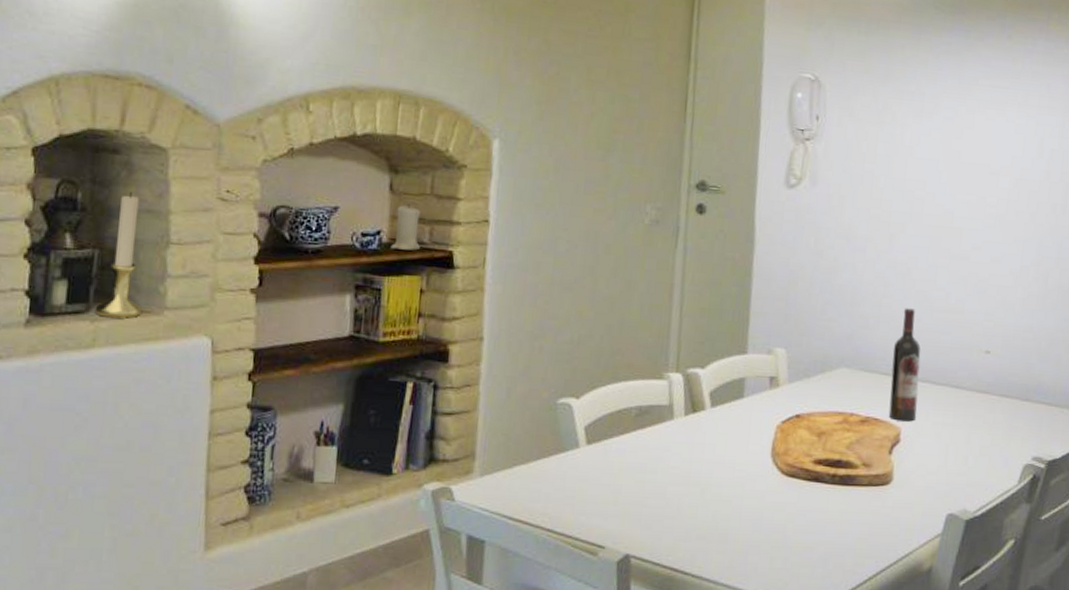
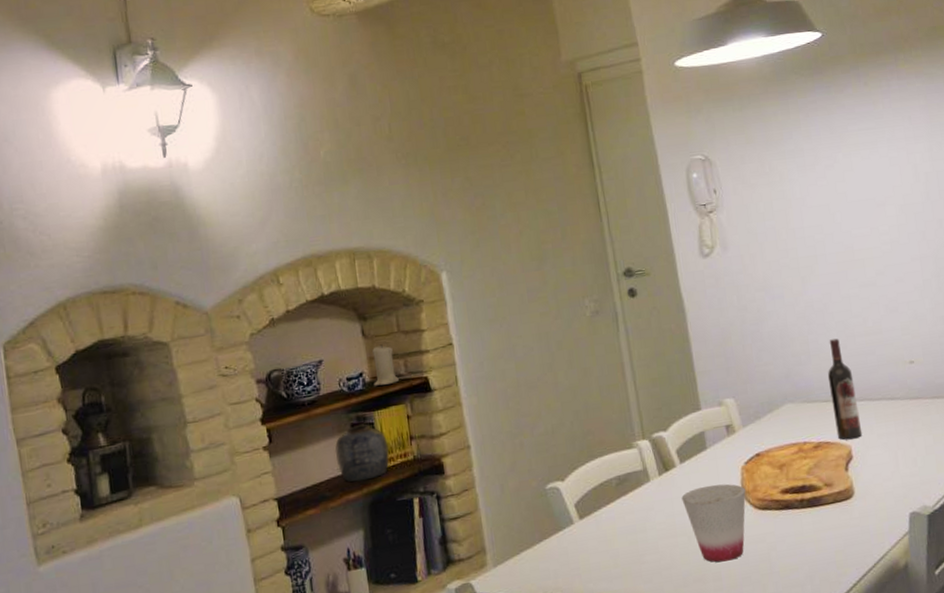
candle holder: present [94,192,143,319] -> none [136,386,176,499]
decorative jar: none [330,288,392,351] -> present [335,424,389,482]
cup: none [703,437,776,524] -> present [681,484,746,562]

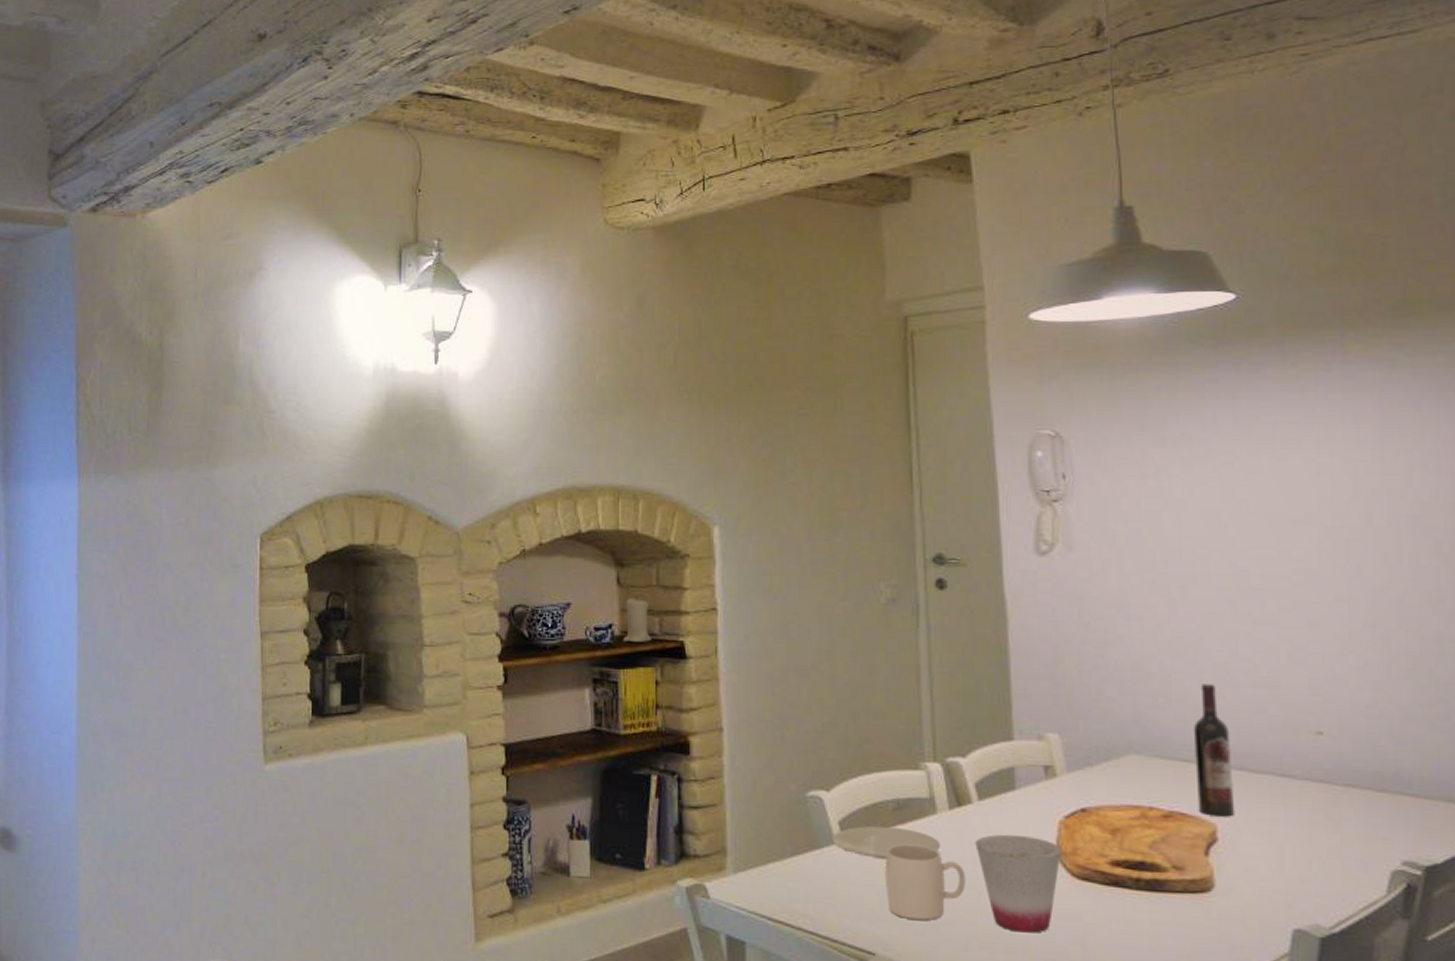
decorative jar: present [335,424,389,482] -> none [572,682,630,744]
plate: none [571,498,657,529] -> present [832,826,941,860]
mug: none [614,509,678,572] -> present [884,844,966,920]

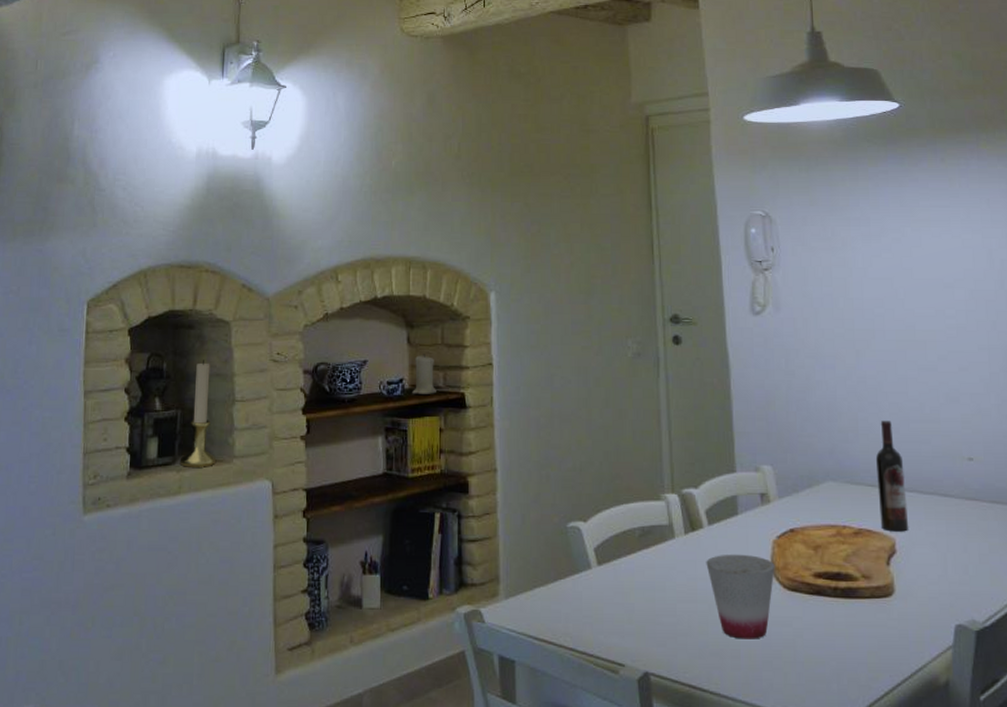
candle holder: none [365,600,405,717] -> present [179,360,217,467]
plate: present [832,826,941,860] -> none [589,551,679,581]
mug: present [884,844,966,920] -> none [632,566,699,632]

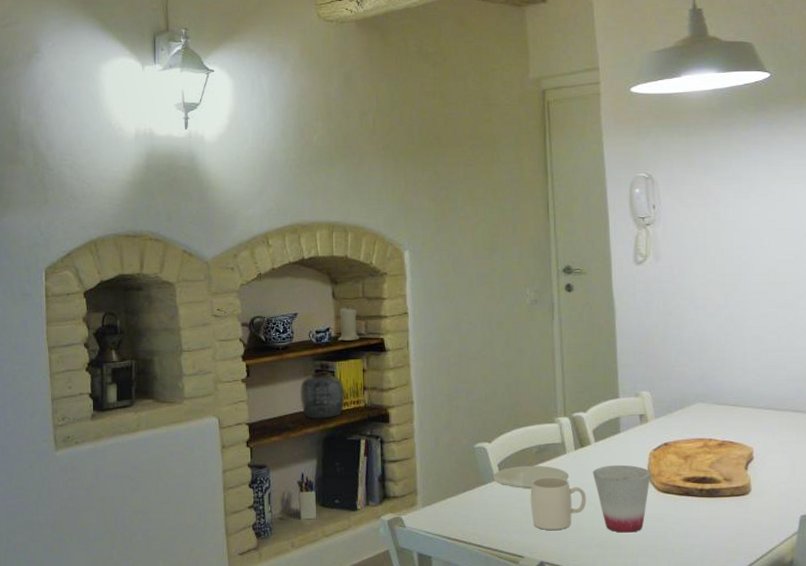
candle holder: present [179,360,217,467] -> none [137,317,169,408]
decorative jar: none [366,430,418,486] -> present [300,372,344,419]
plate: none [589,551,679,581] -> present [493,465,569,489]
mug: none [632,566,699,632] -> present [530,477,586,530]
wine bottle: present [875,419,909,532] -> none [738,350,765,442]

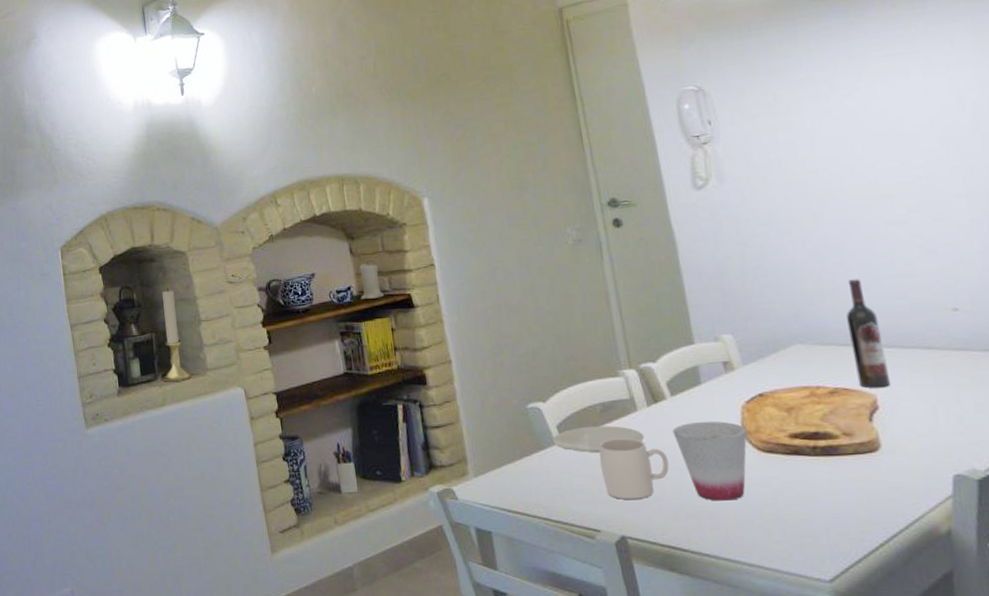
candle holder: none [137,317,169,408] -> present [160,288,193,382]
decorative jar: present [300,372,344,419] -> none [326,333,375,385]
wine bottle: none [738,350,765,442] -> present [845,278,891,388]

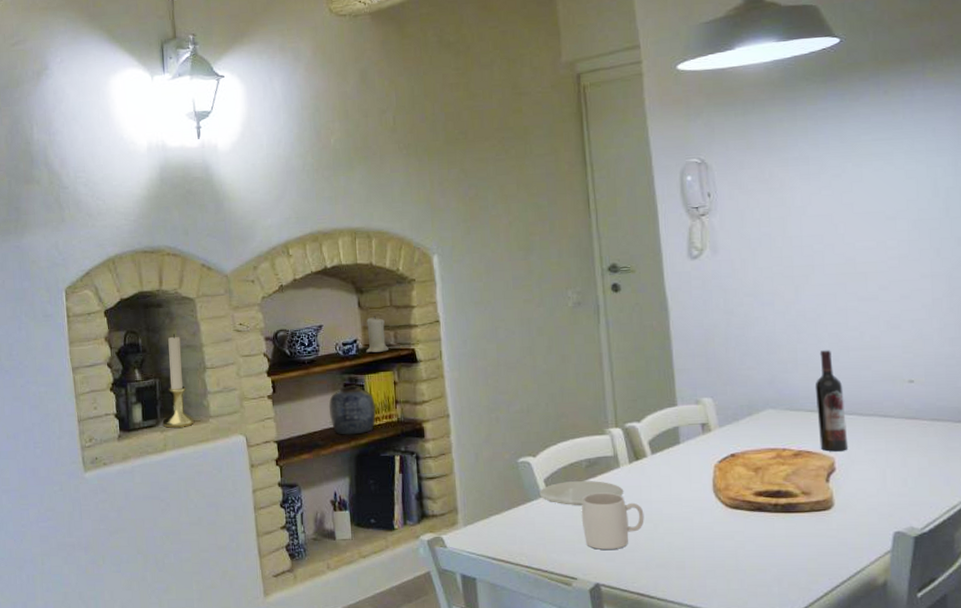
decorative jar: none [326,333,375,385] -> present [328,386,376,435]
cup: present [672,421,747,501] -> none [650,478,717,552]

